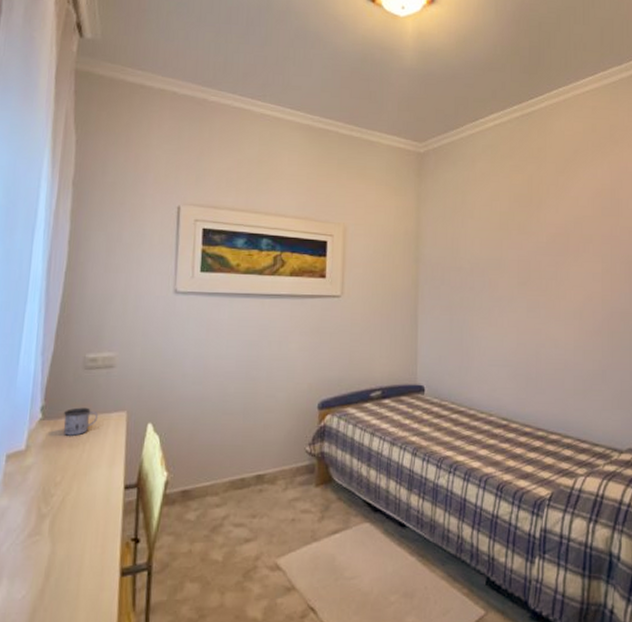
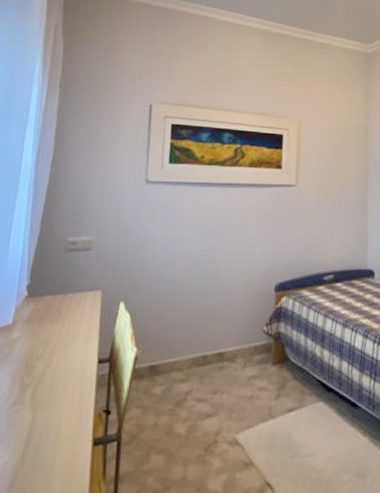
mug: present [63,407,99,436] -> none [45,286,77,312]

